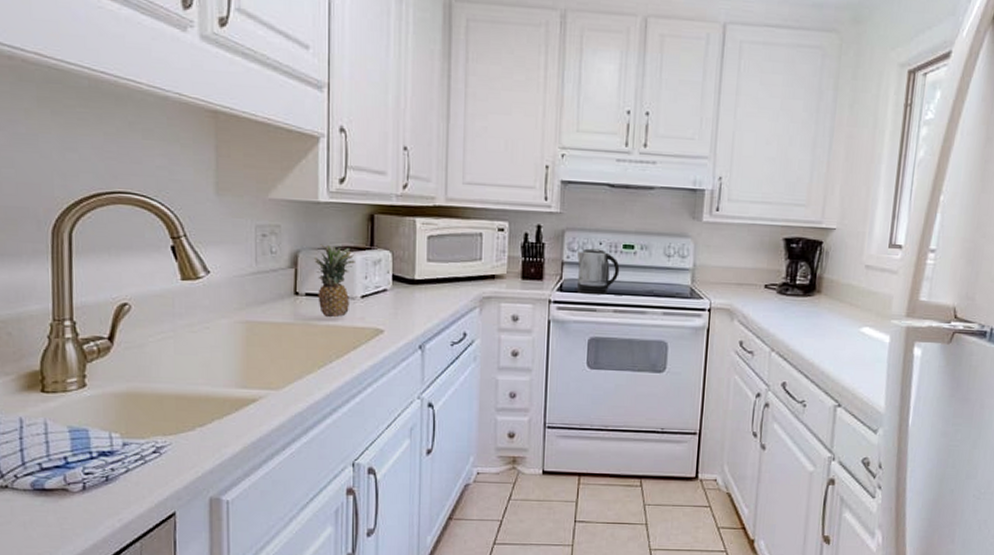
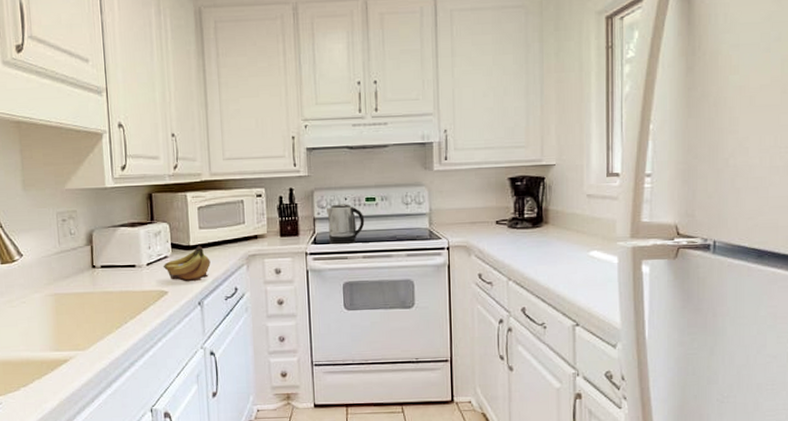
fruit: present [313,244,355,318] -> none [105,223,139,285]
fruit: none [380,281,437,322] -> present [163,246,211,282]

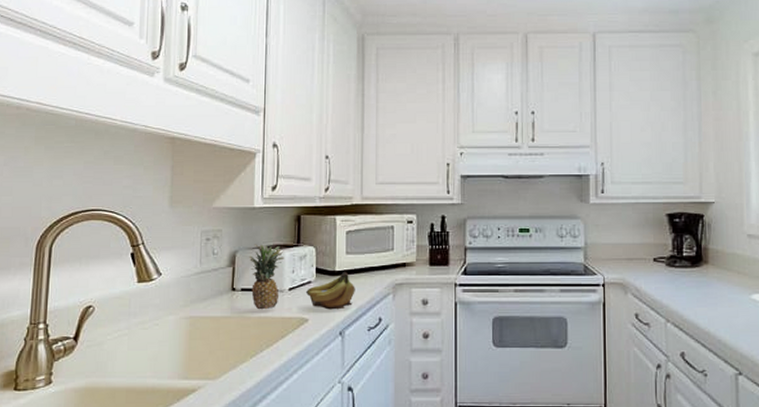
fruit: none [105,223,139,285] -> present [248,244,284,310]
kettle: present [327,204,365,245] -> none [479,234,518,277]

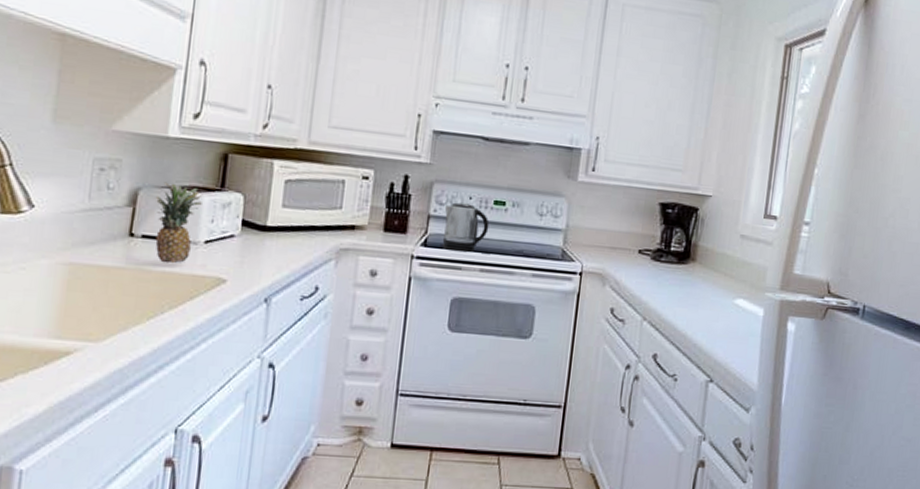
fruit: present [305,272,355,310] -> none [226,228,290,273]
kettle: none [479,234,518,277] -> present [441,202,490,253]

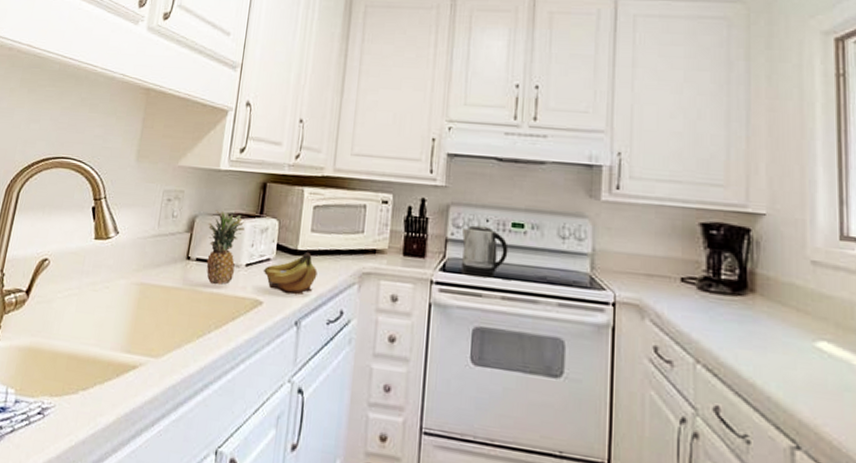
fruit: none [226,228,290,273] -> present [263,252,318,296]

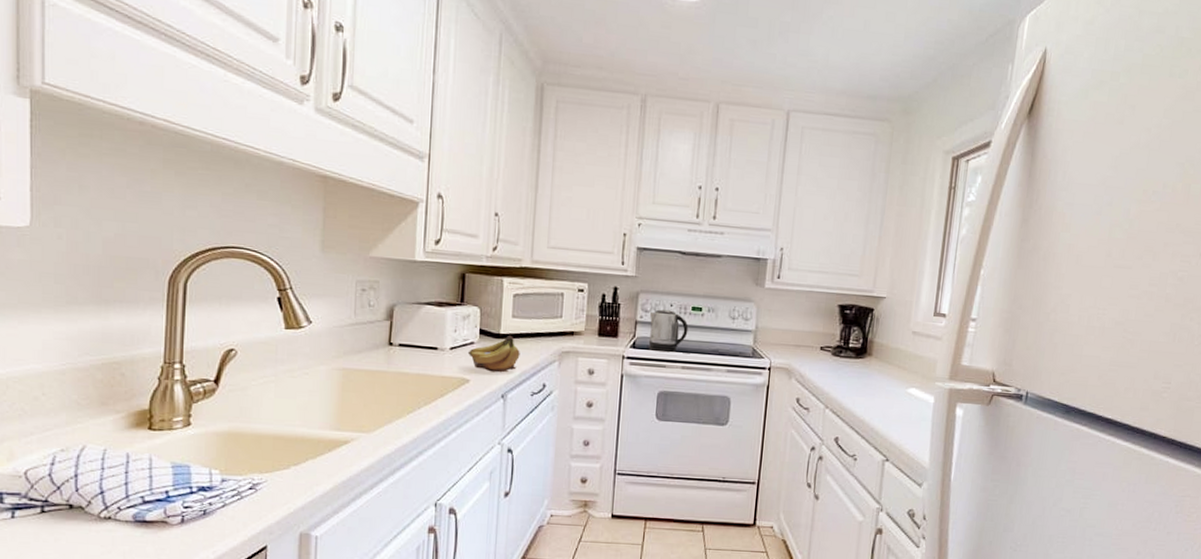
fruit: present [206,210,246,286] -> none [407,299,446,368]

